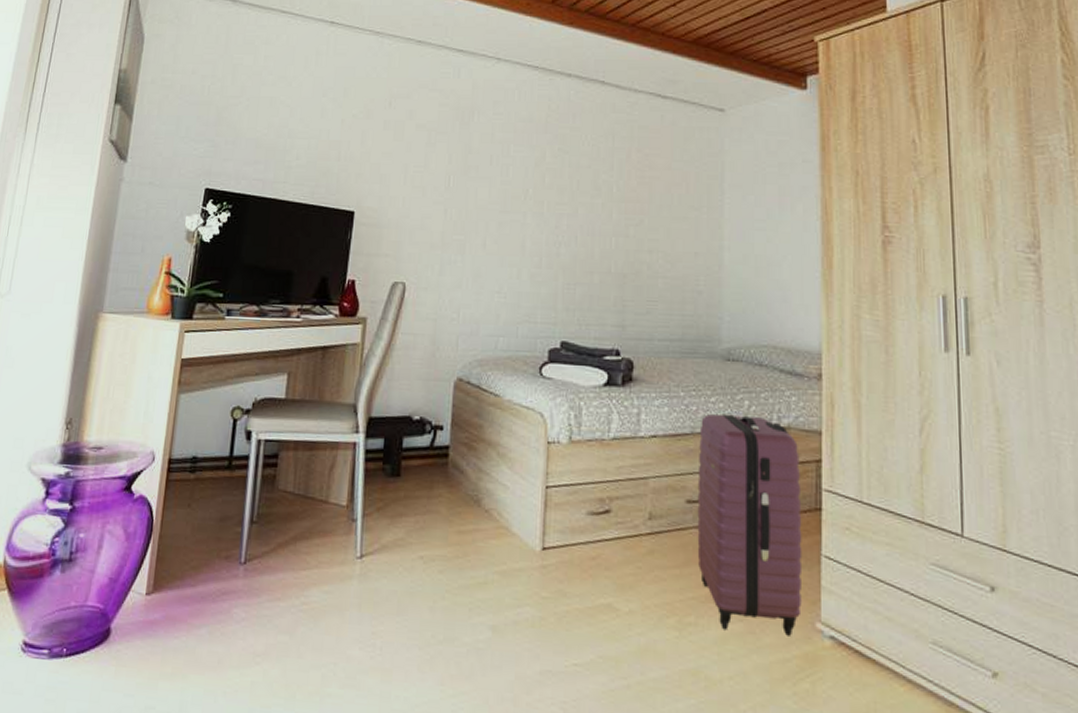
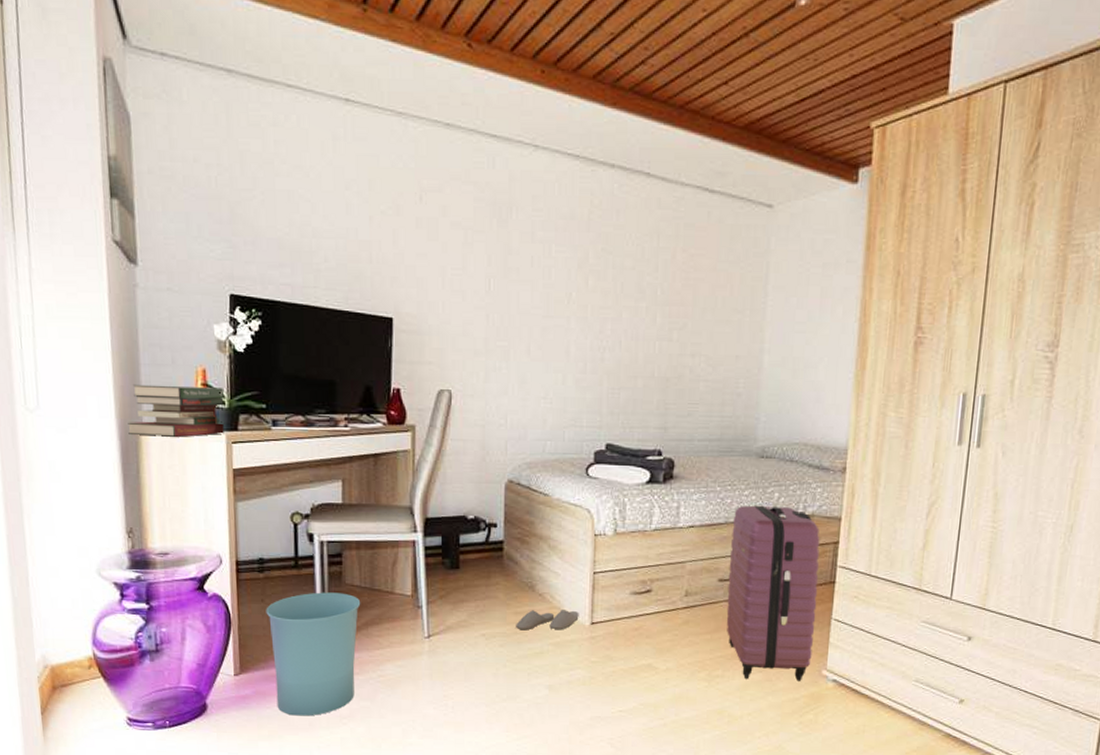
books: none [88,271,185,325] -> present [128,384,224,437]
waste bin: none [186,498,292,651] -> present [266,592,361,716]
slippers: none [458,529,529,556] -> present [516,610,579,631]

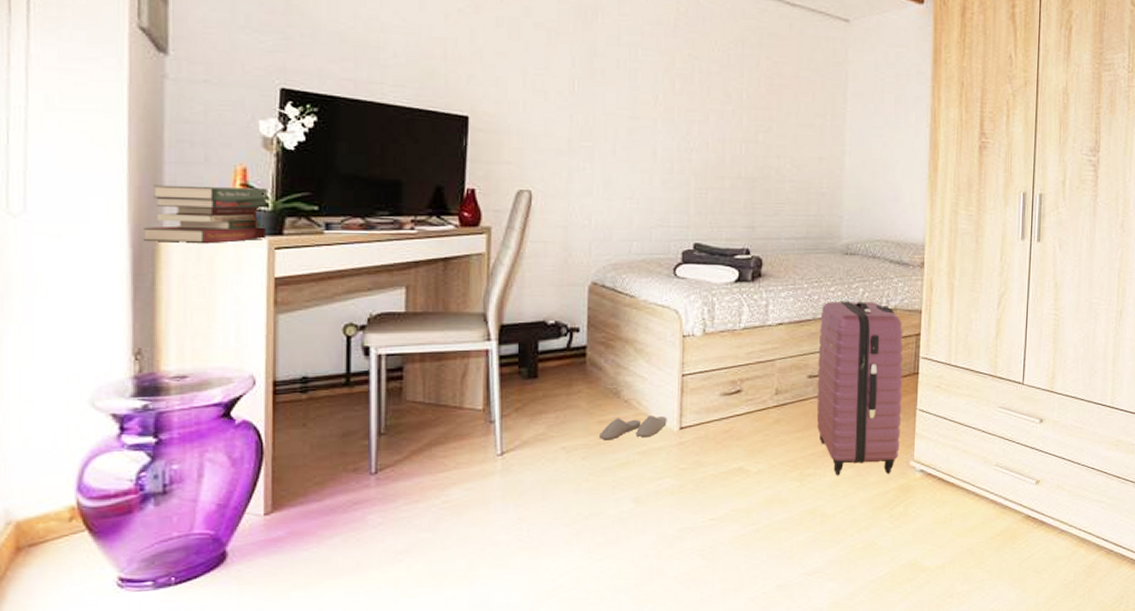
waste bin: present [266,592,361,716] -> none [308,411,424,557]

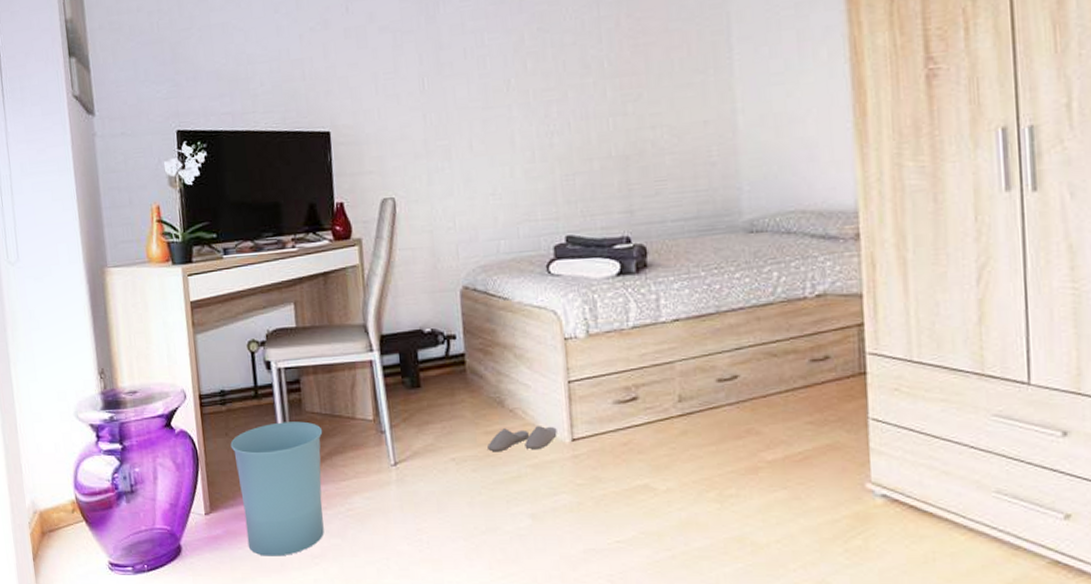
books: present [143,184,267,243] -> none [94,222,180,278]
waste bin: none [308,411,424,557] -> present [230,421,324,556]
suitcase: present [816,301,904,476] -> none [725,287,849,499]

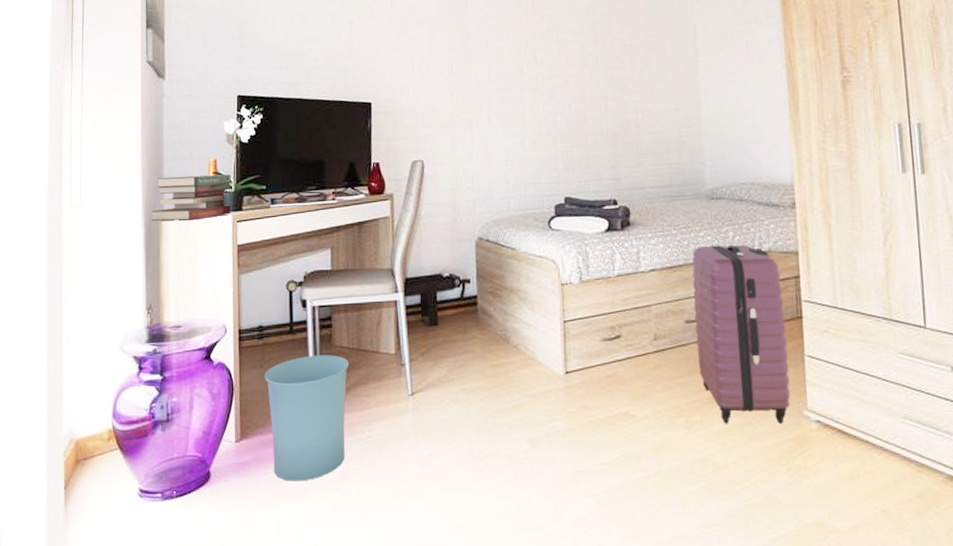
books: none [94,222,180,278] -> present [152,174,231,222]
slippers: present [487,426,557,452] -> none [494,360,553,383]
suitcase: none [725,287,849,499] -> present [692,245,790,424]

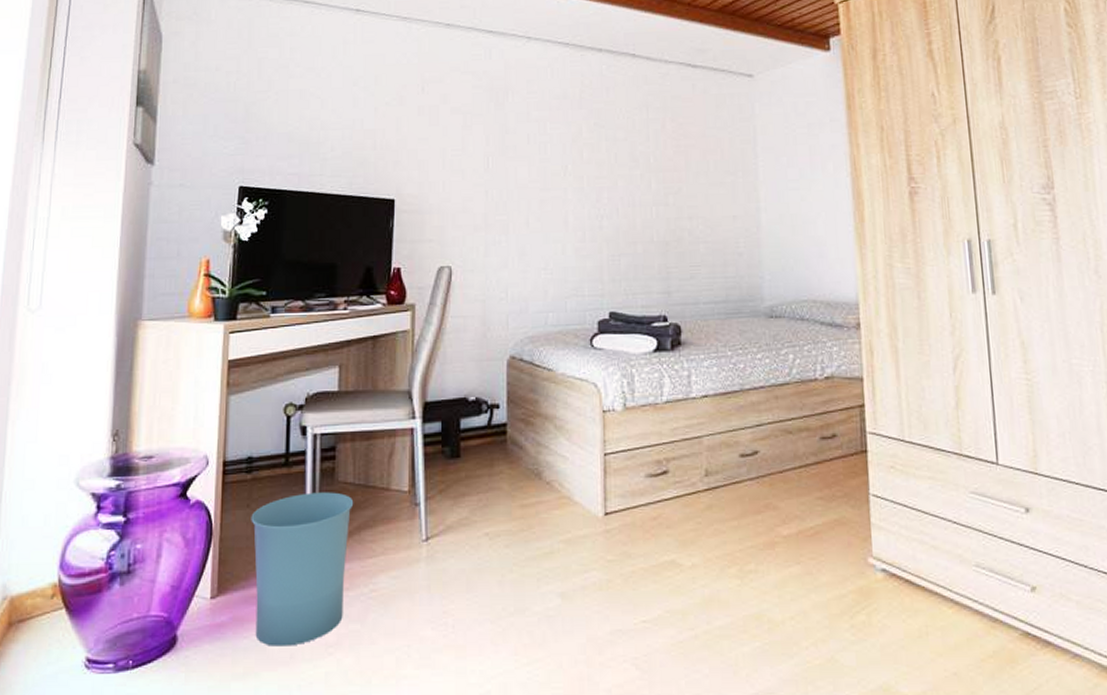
books: present [152,174,231,222] -> none [126,277,225,331]
suitcase: present [692,245,790,424] -> none [748,369,854,574]

